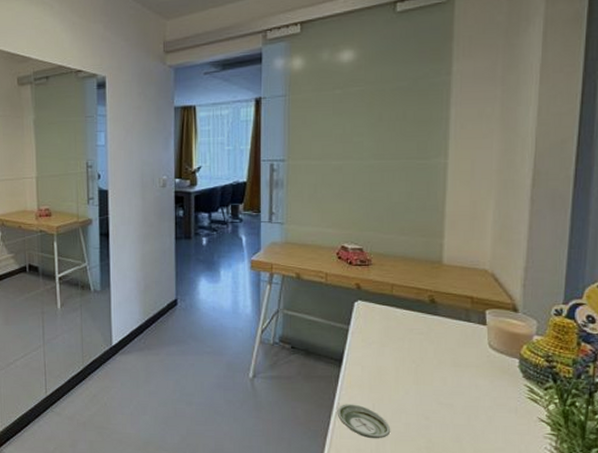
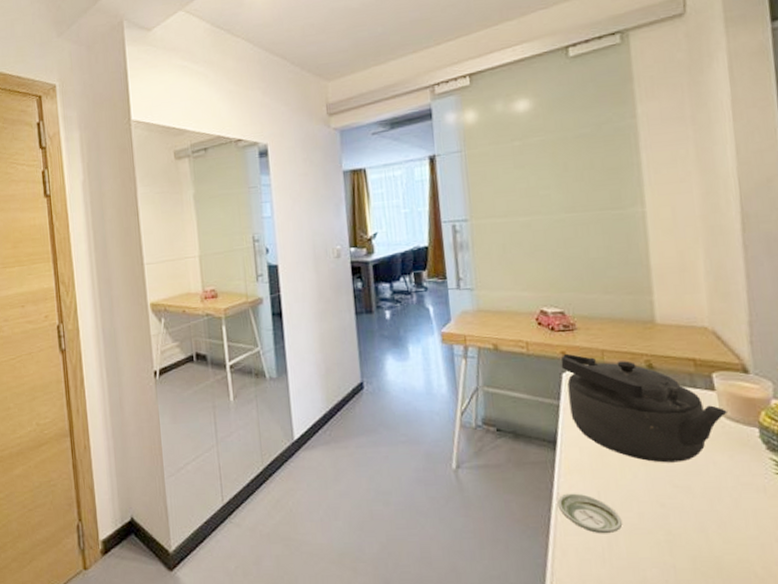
kettle: none [354,286,494,384] -> present [561,354,727,463]

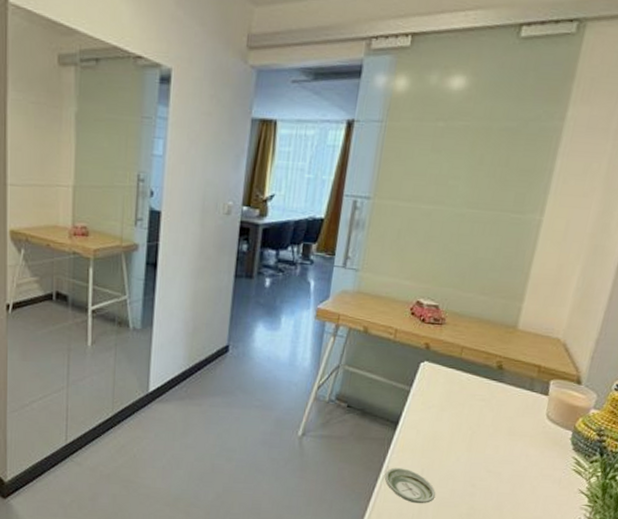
kettle: present [561,354,727,463] -> none [417,346,552,452]

